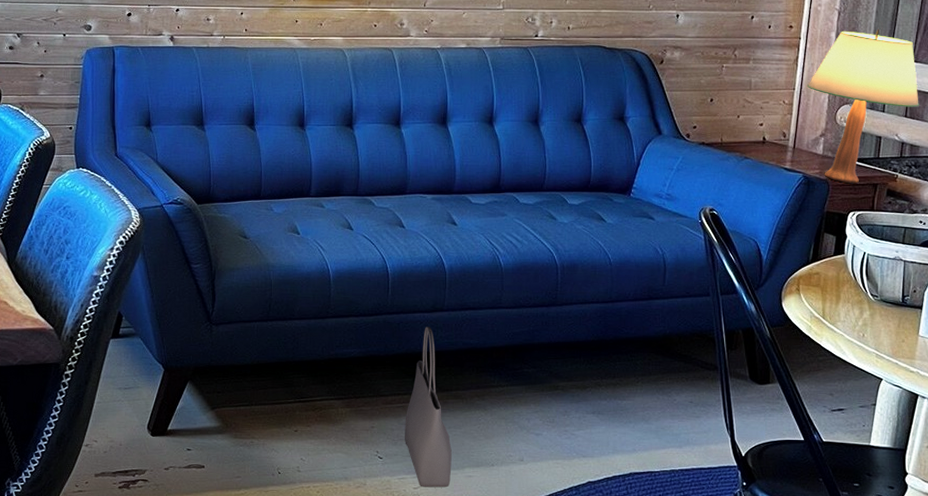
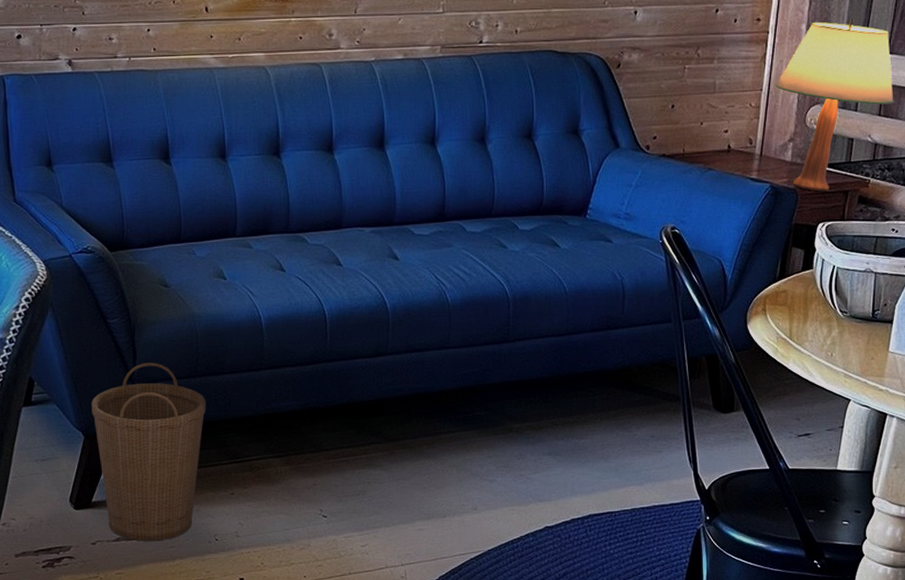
basket: none [172,305,276,471] -> present [91,362,206,542]
tote bag: present [405,327,452,488] -> none [349,373,401,545]

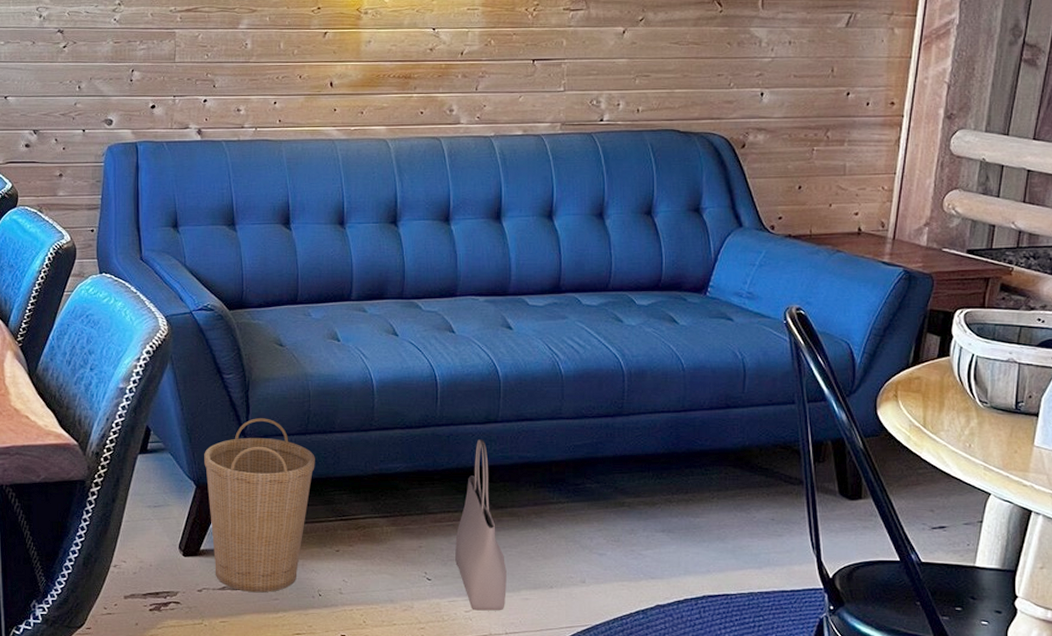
tote bag: none [349,373,401,545] -> present [455,439,507,611]
table lamp: present [775,18,894,192] -> none [909,103,1040,278]

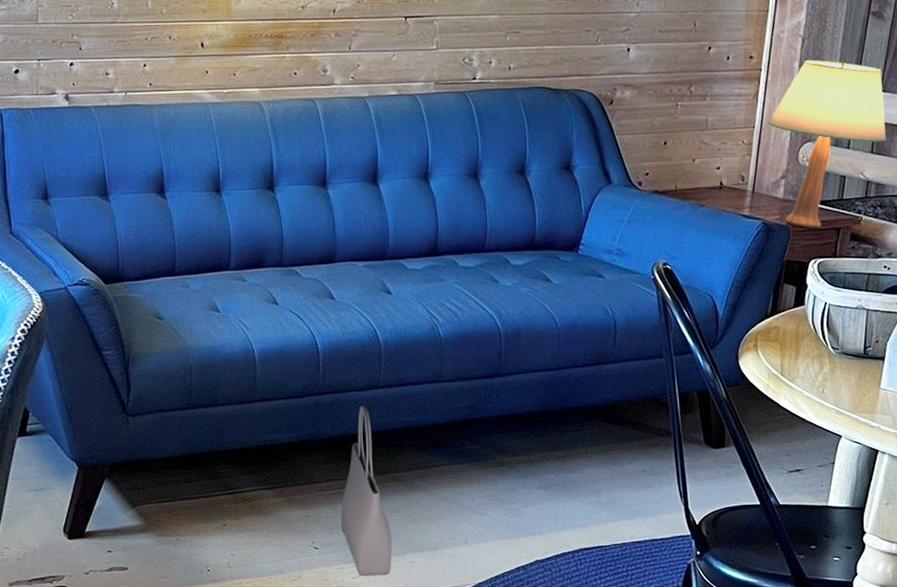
basket: present [204,418,315,593] -> none [85,394,199,572]
table lamp: none [909,103,1040,278] -> present [767,56,886,229]

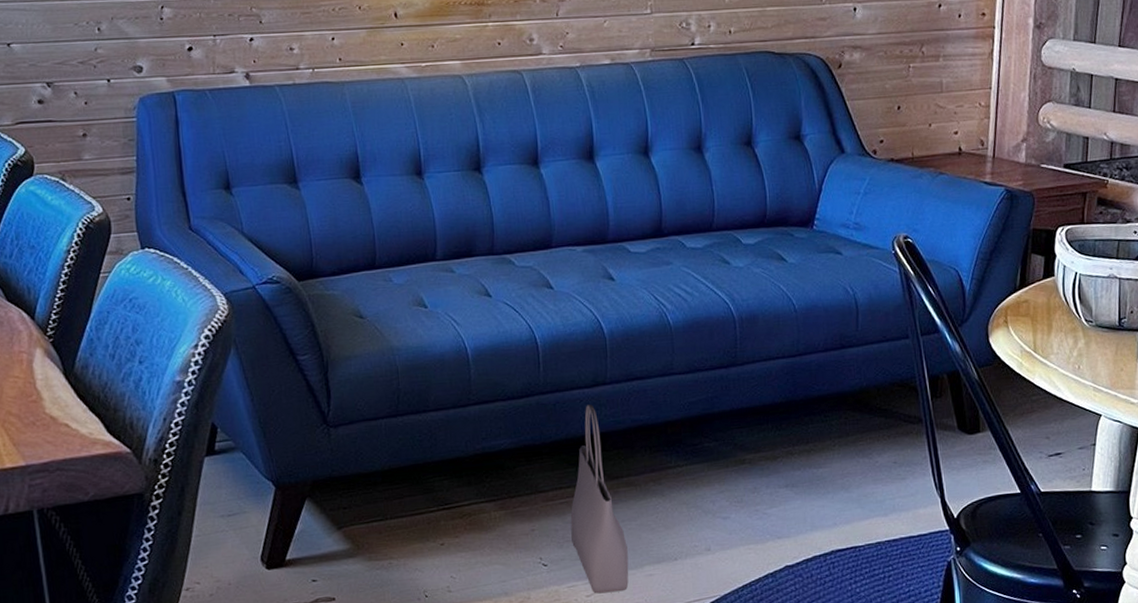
table lamp: present [767,56,886,229] -> none [1004,10,1128,195]

